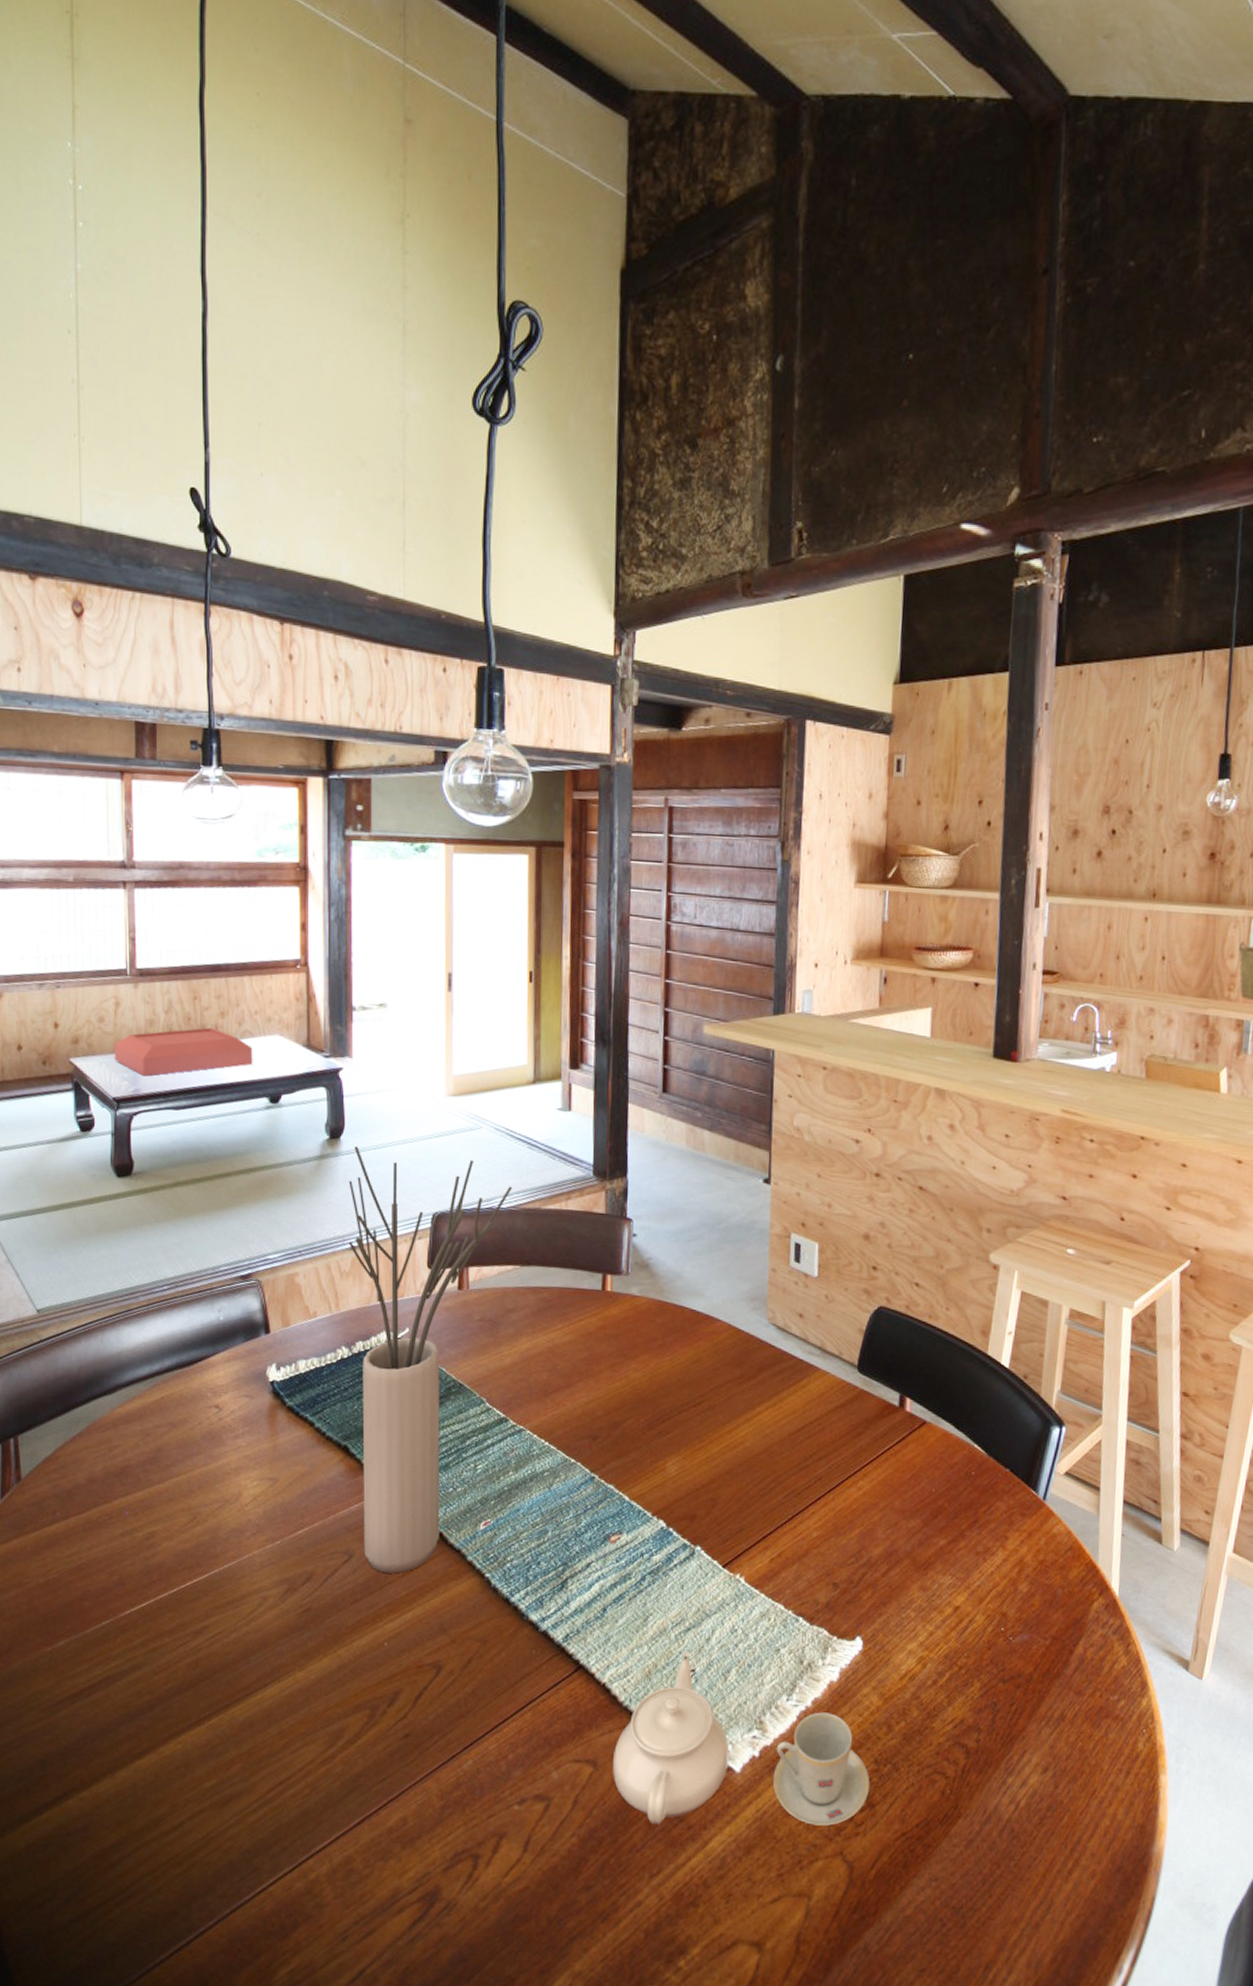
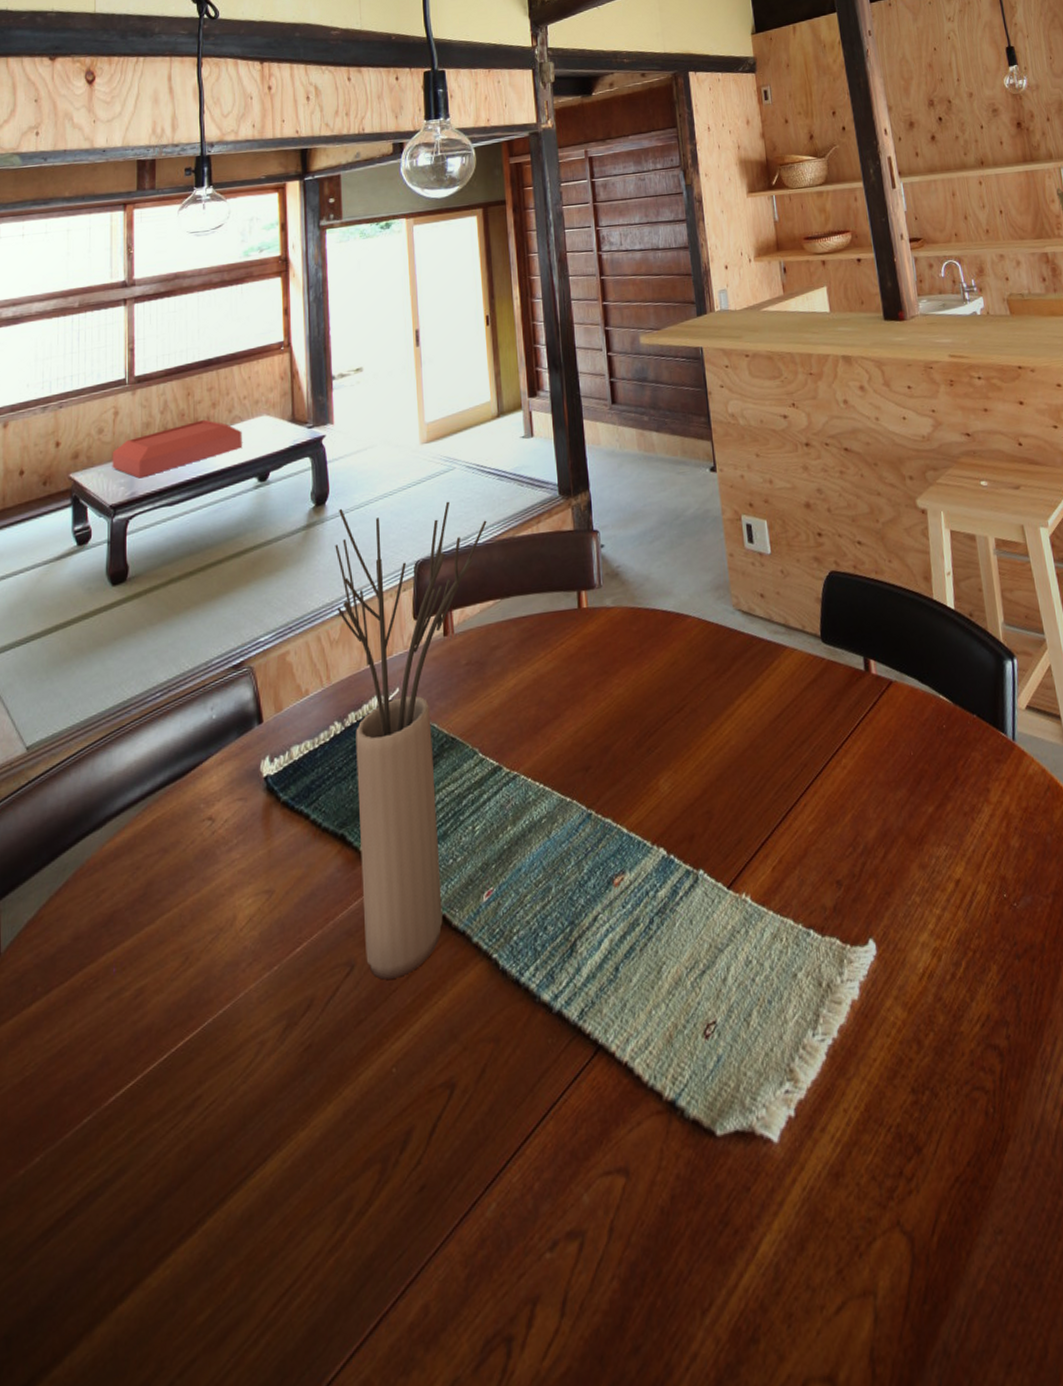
teapot: present [612,1651,730,1825] -> none [644,1000,766,1239]
teacup: present [773,1712,870,1826] -> none [811,1040,913,1193]

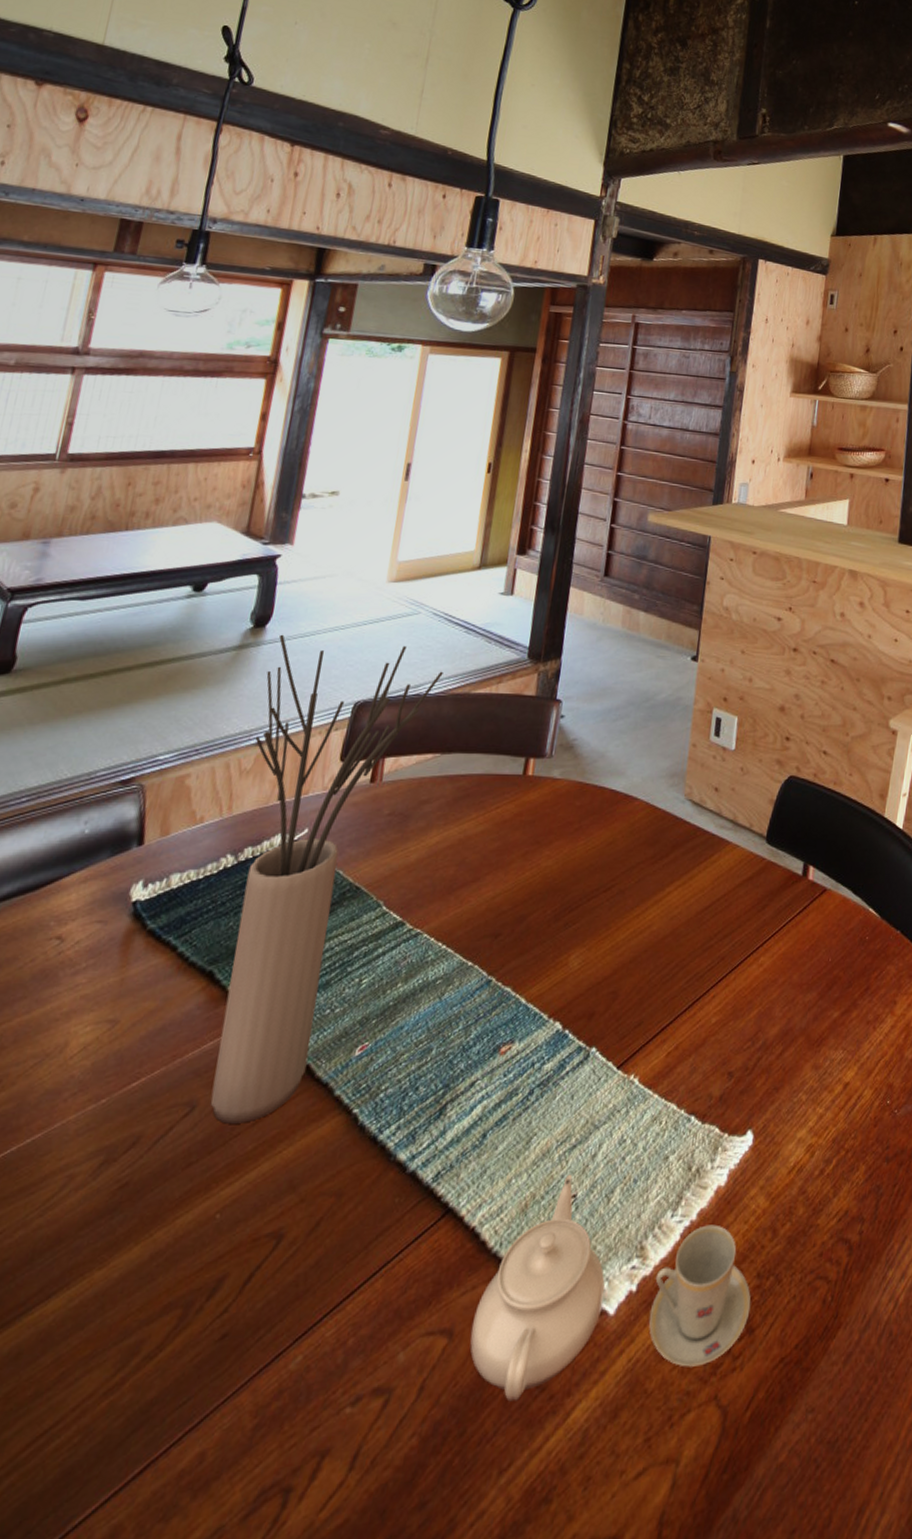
seat cushion: present [112,419,243,479] -> none [19,514,185,565]
teapot: none [644,1000,766,1239] -> present [470,1174,605,1402]
teacup: none [811,1040,913,1193] -> present [649,1224,751,1367]

